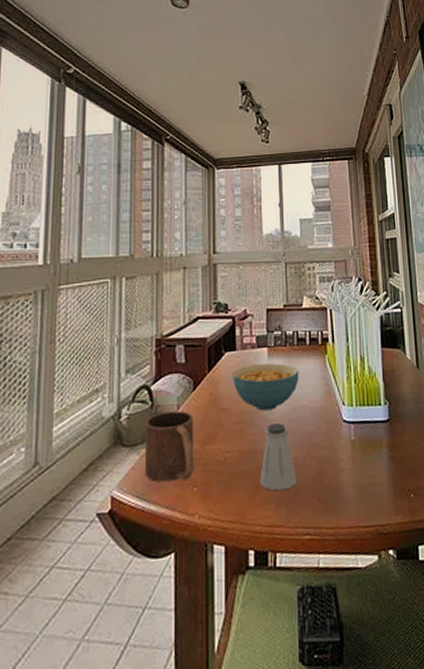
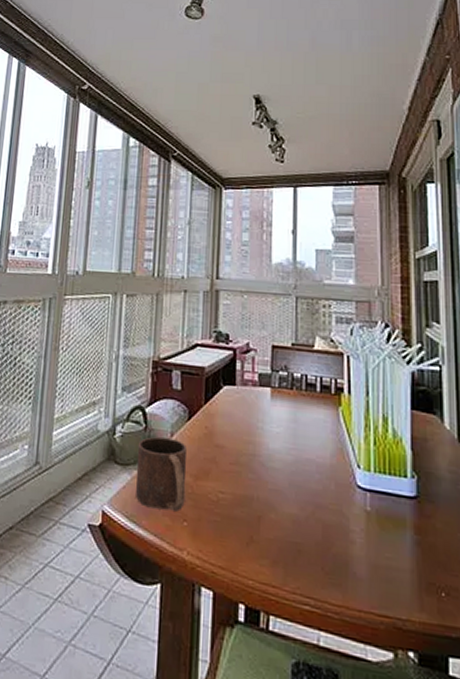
cereal bowl: present [232,363,299,411] -> none [230,403,306,458]
saltshaker: present [260,422,297,492] -> none [255,471,297,549]

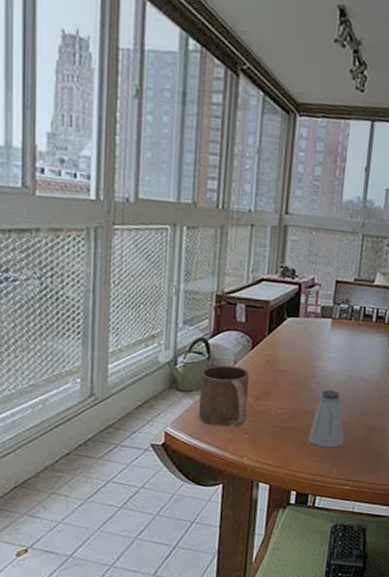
saltshaker: none [255,471,297,549] -> present [308,389,344,448]

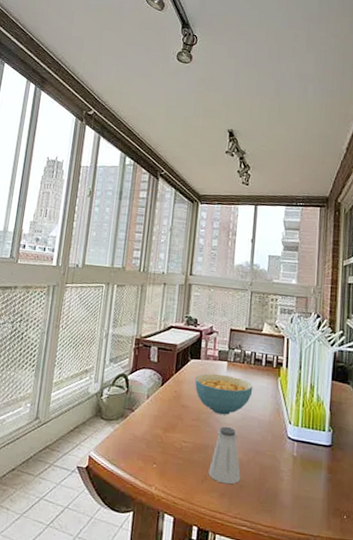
mug: present [198,365,250,427] -> none [116,398,159,457]
cereal bowl: none [292,333,361,378] -> present [194,373,253,415]

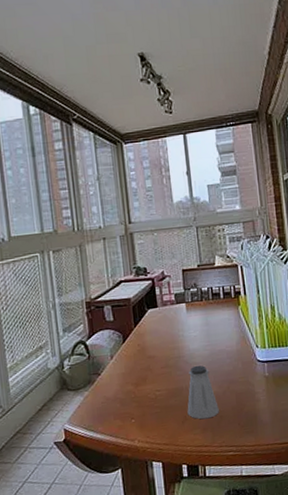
cereal bowl: present [194,373,253,415] -> none [155,316,216,357]

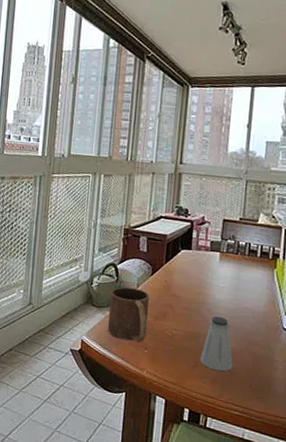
mug: none [84,360,131,417] -> present [108,287,150,342]

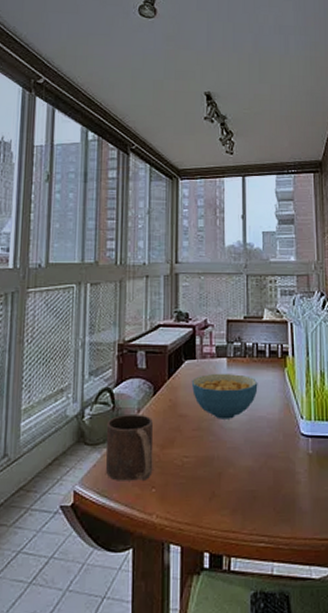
cereal bowl: none [185,264,247,306] -> present [191,373,258,419]
saltshaker: present [200,316,233,372] -> none [216,431,253,498]

